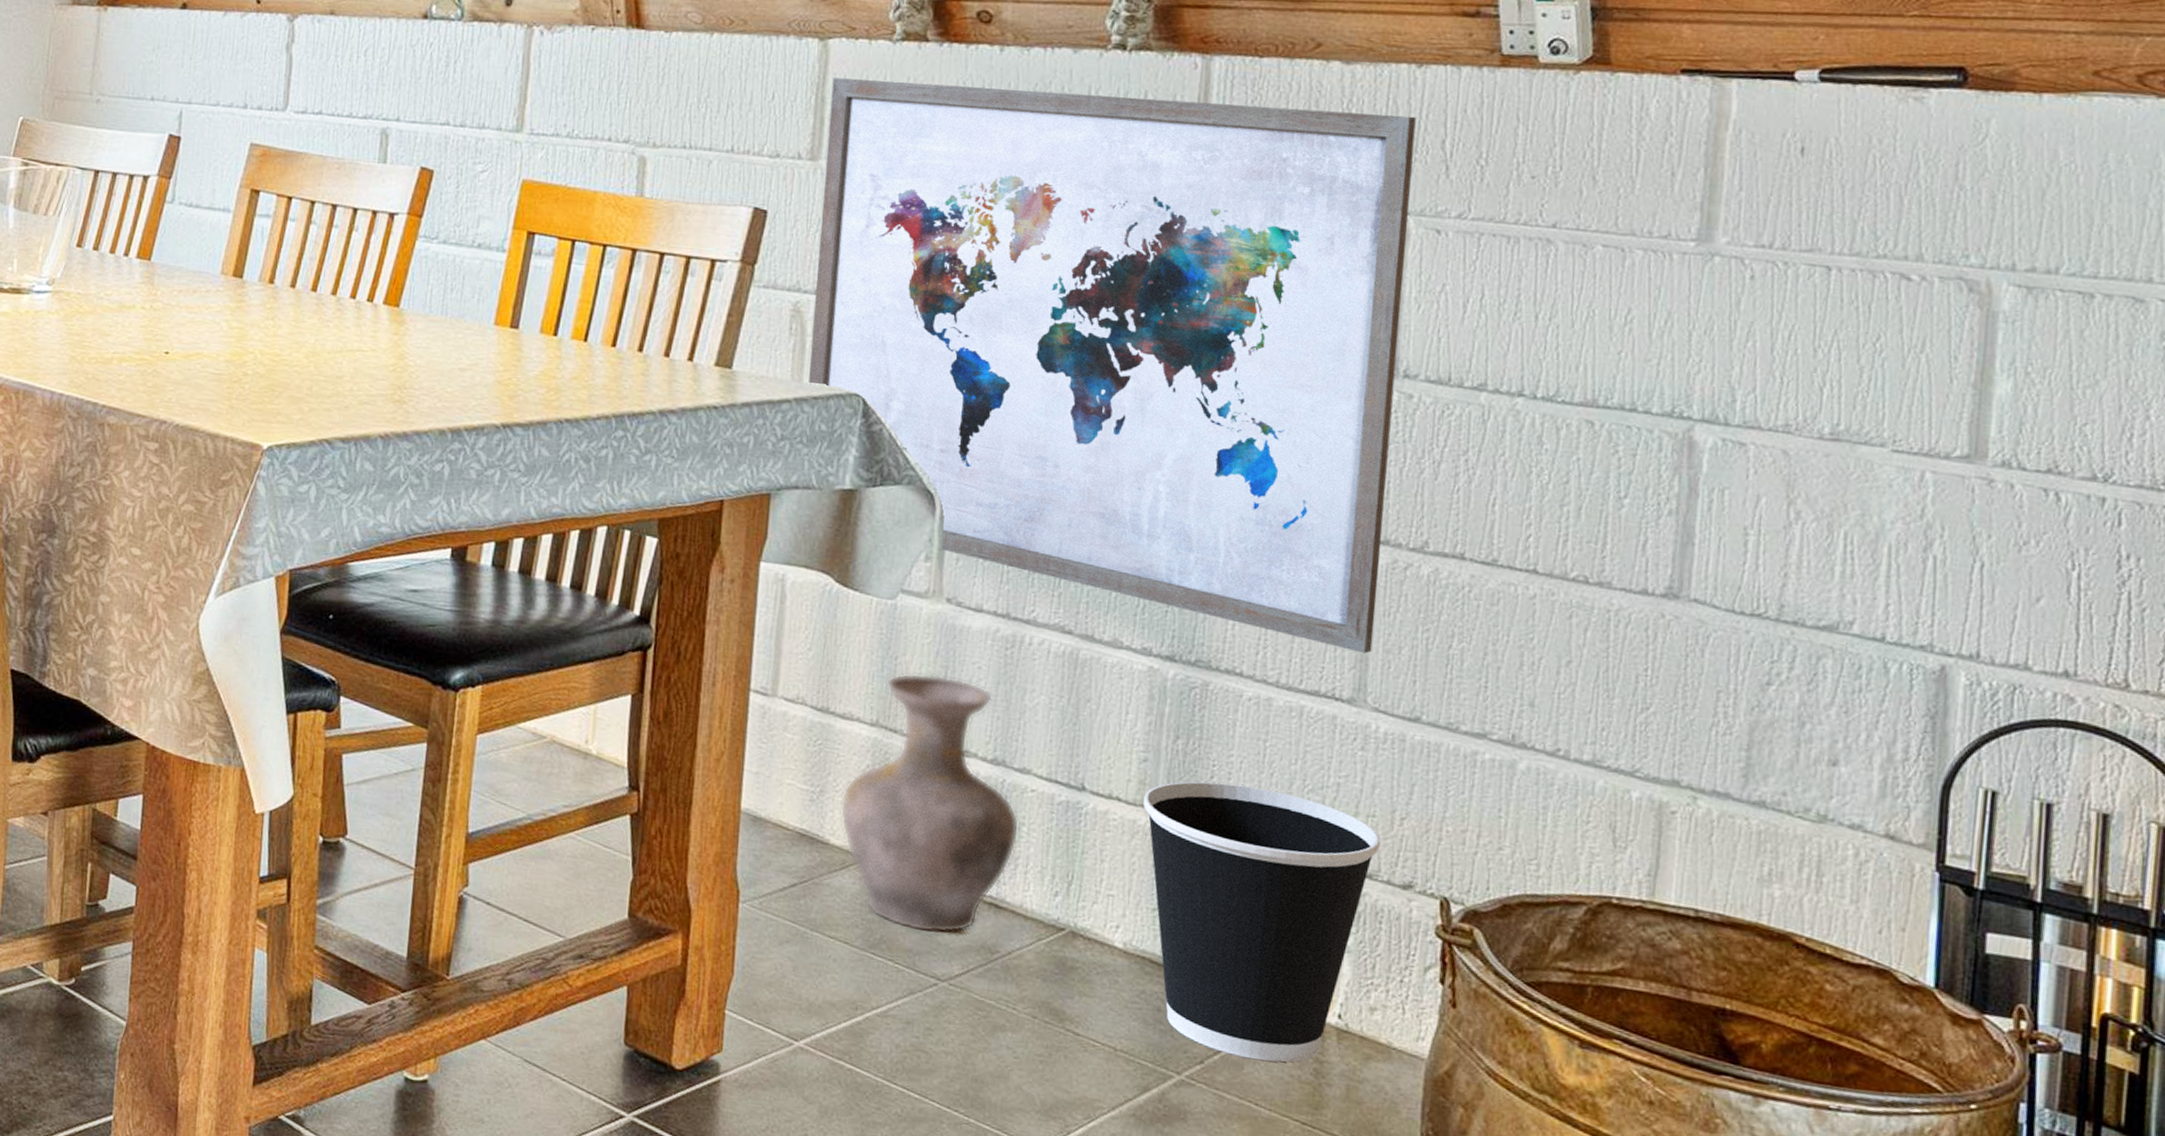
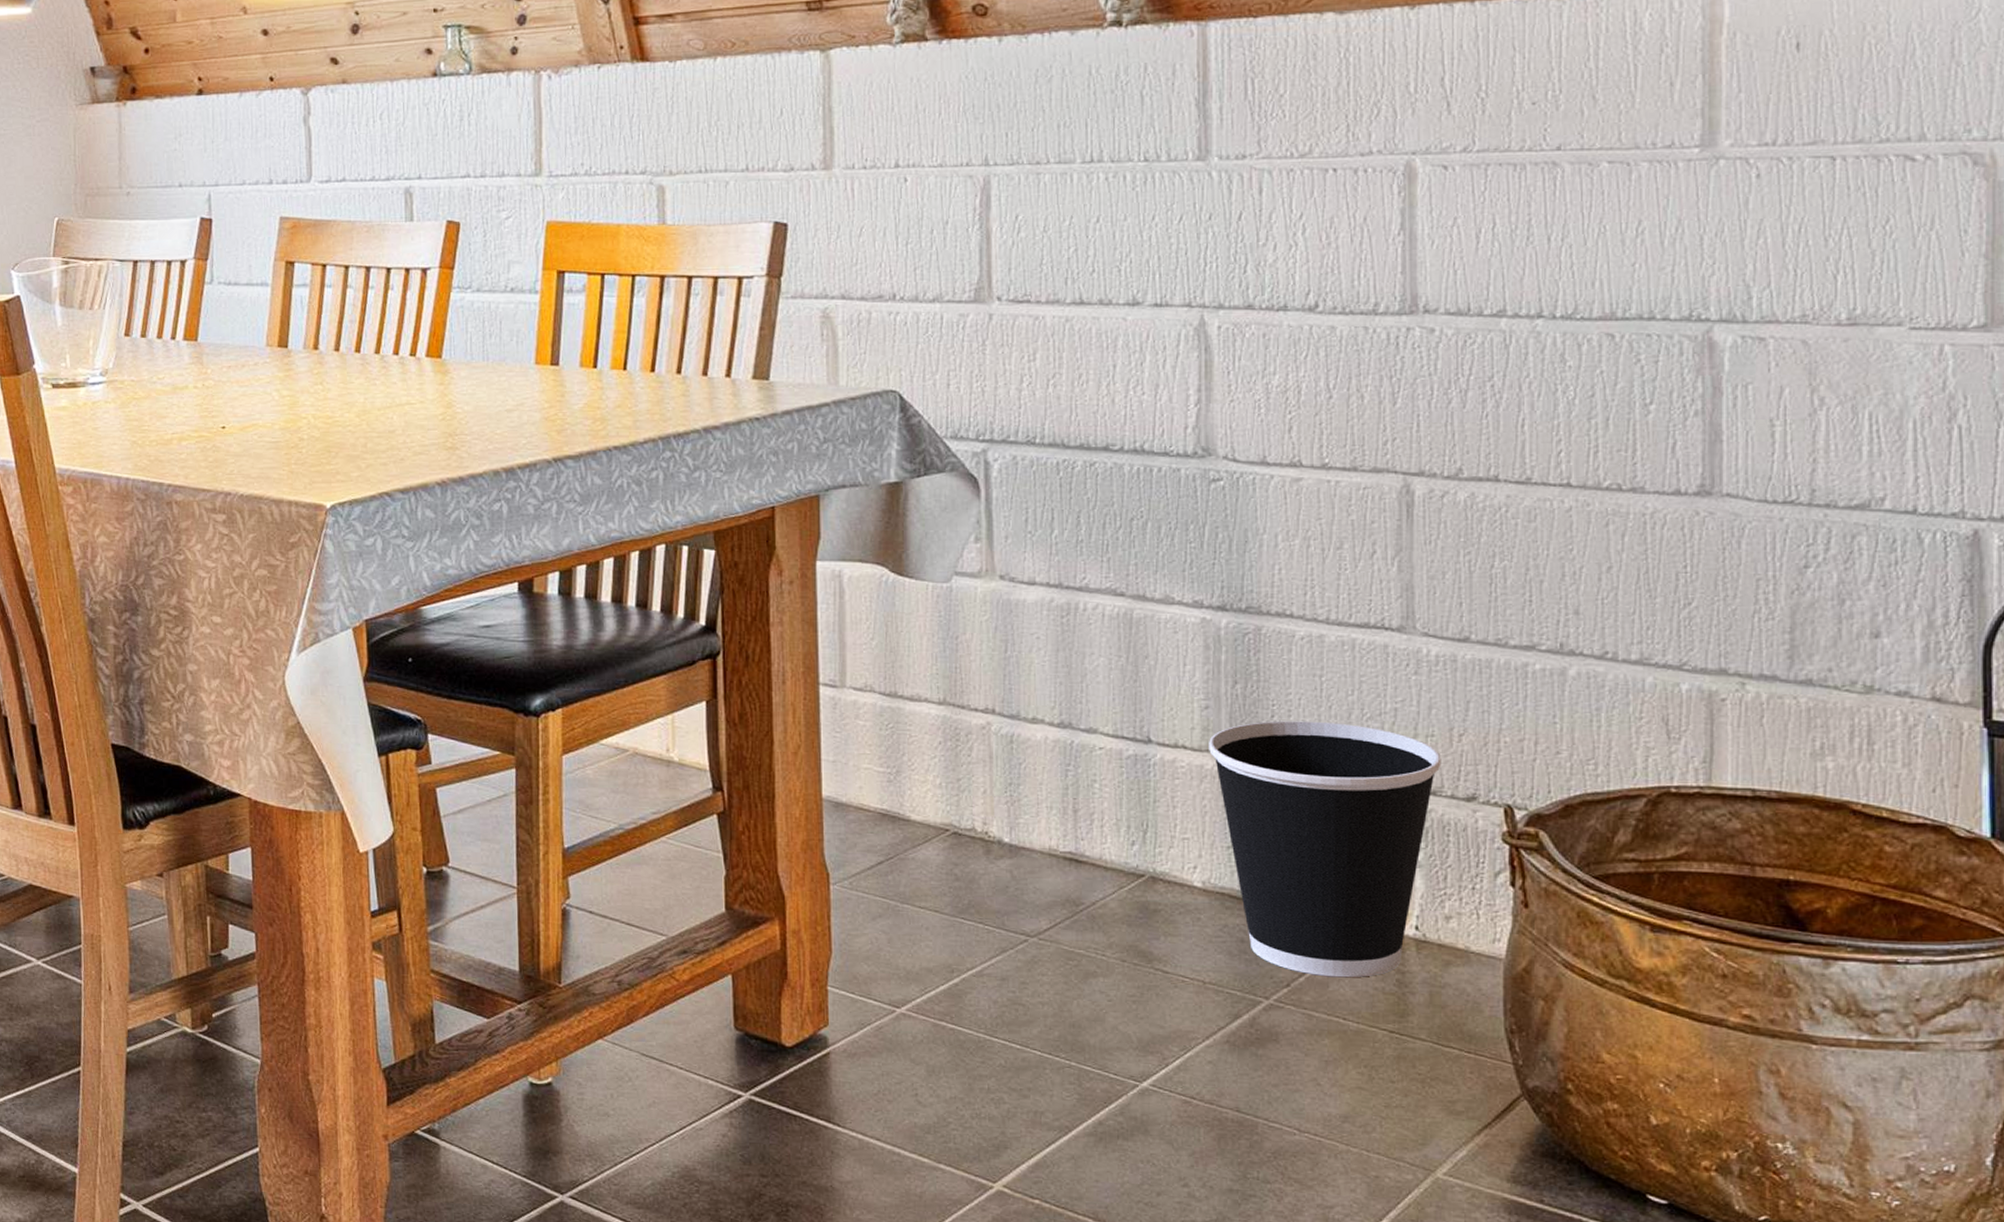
wall art: present [809,77,1416,654] -> none [838,58,1417,582]
vase: present [840,673,1020,934] -> none [917,649,1092,893]

